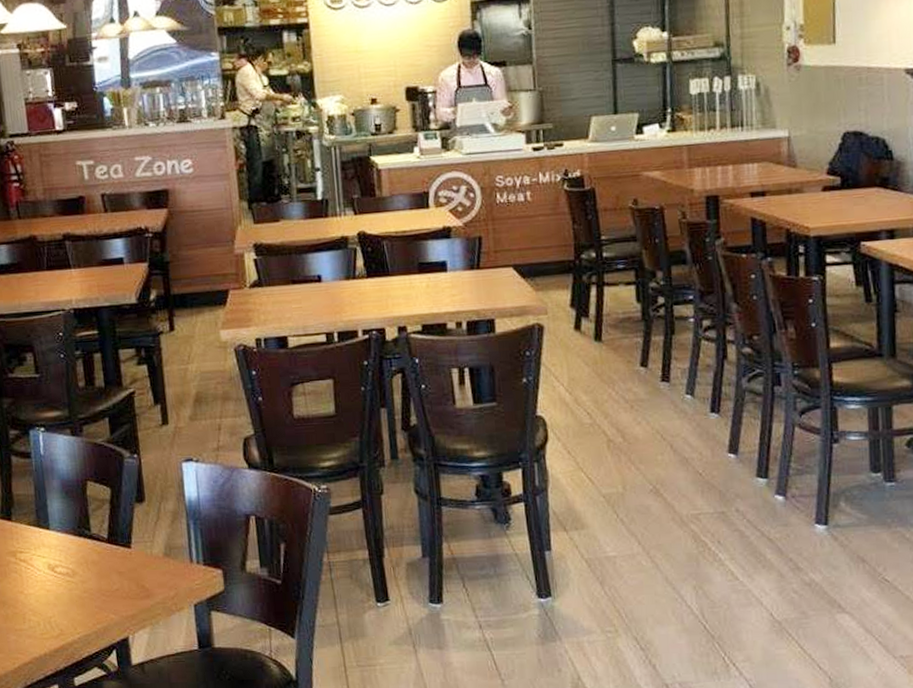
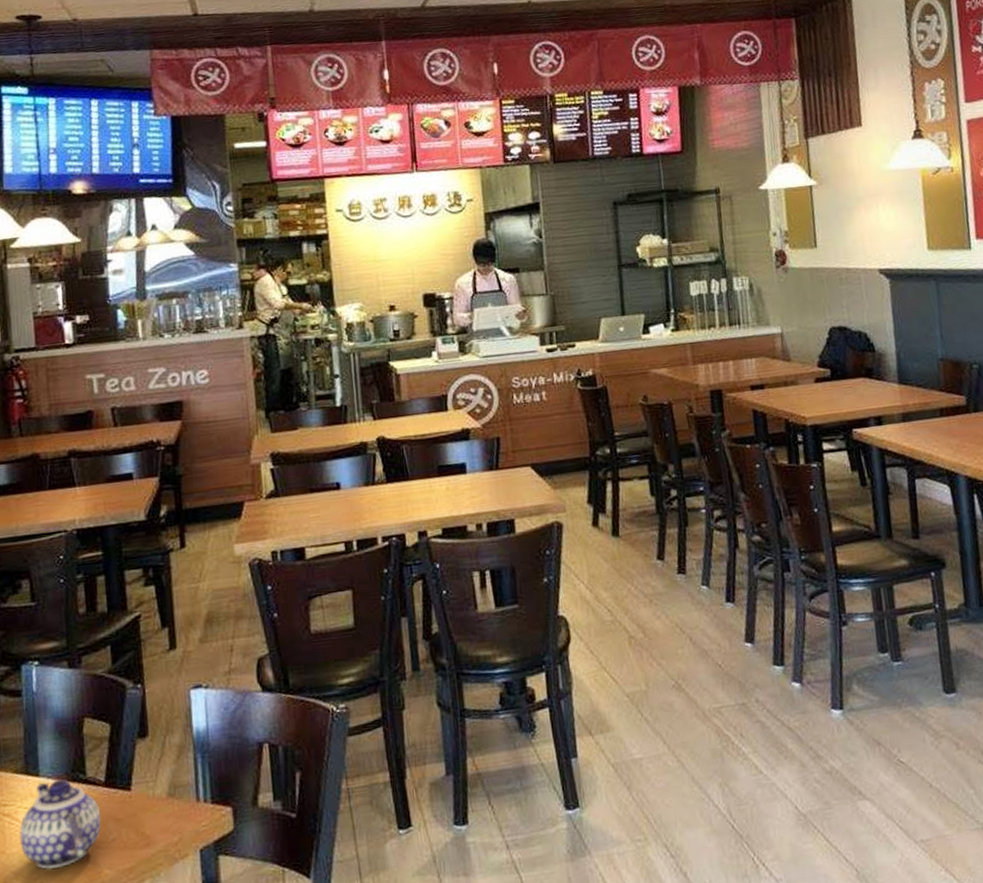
teapot: none [34,532,106,611] -> present [19,778,102,870]

